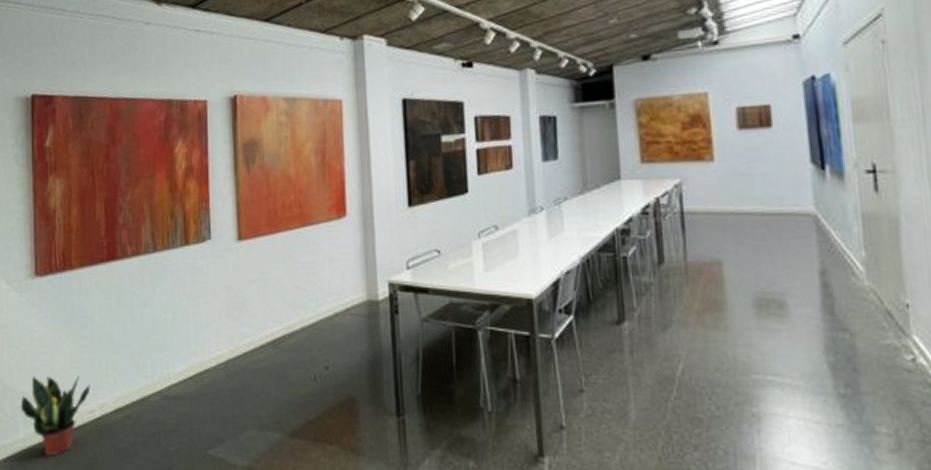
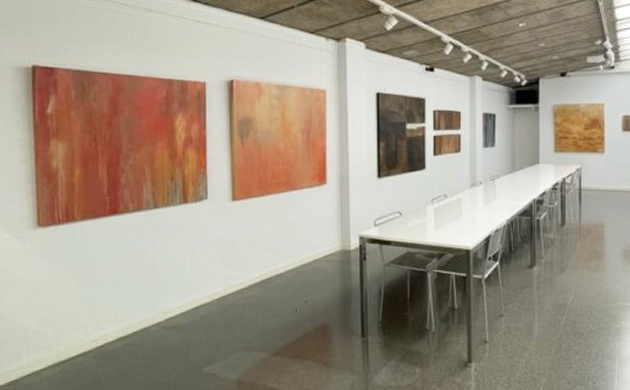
potted plant: present [20,376,91,456] -> none [24,311,94,379]

